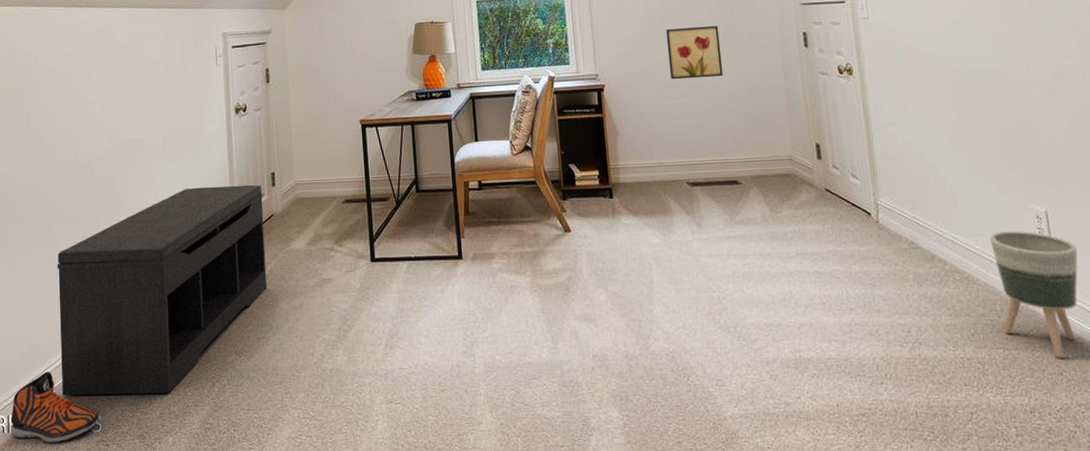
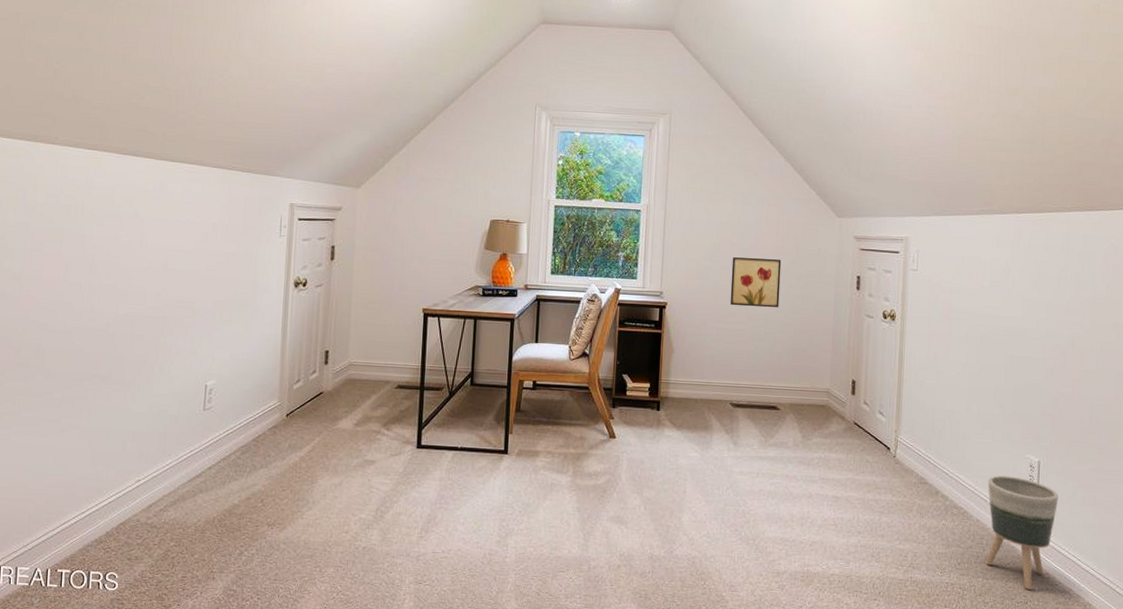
sneaker: present [10,372,100,443] -> none [18,527,117,598]
bench: present [57,184,267,396] -> none [78,357,314,559]

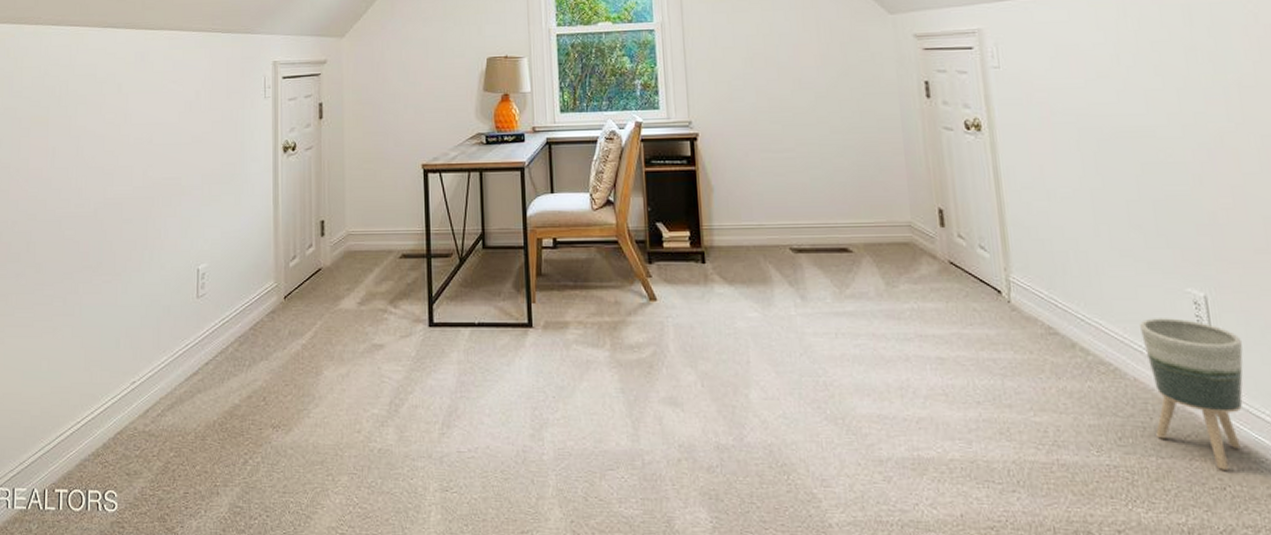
wall art: present [730,257,782,308] -> none [769,70,834,130]

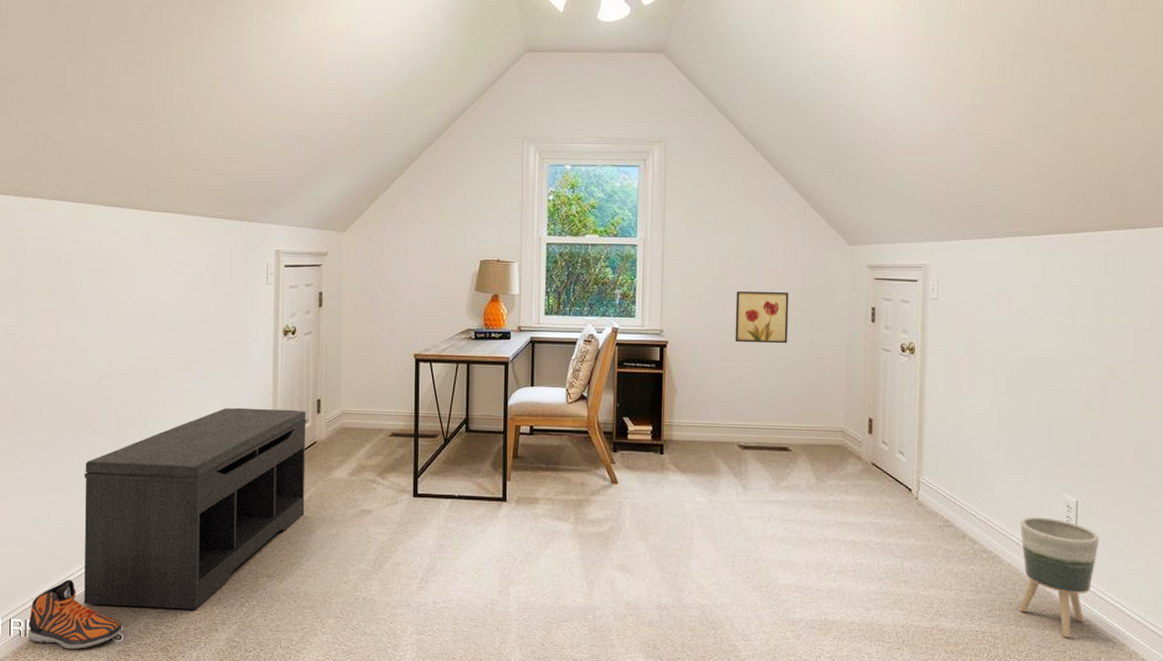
sneaker: none [15,439,116,522] -> present [28,580,122,650]
bench: none [76,233,311,471] -> present [84,407,307,610]
wall art: none [769,70,834,130] -> present [735,291,789,344]

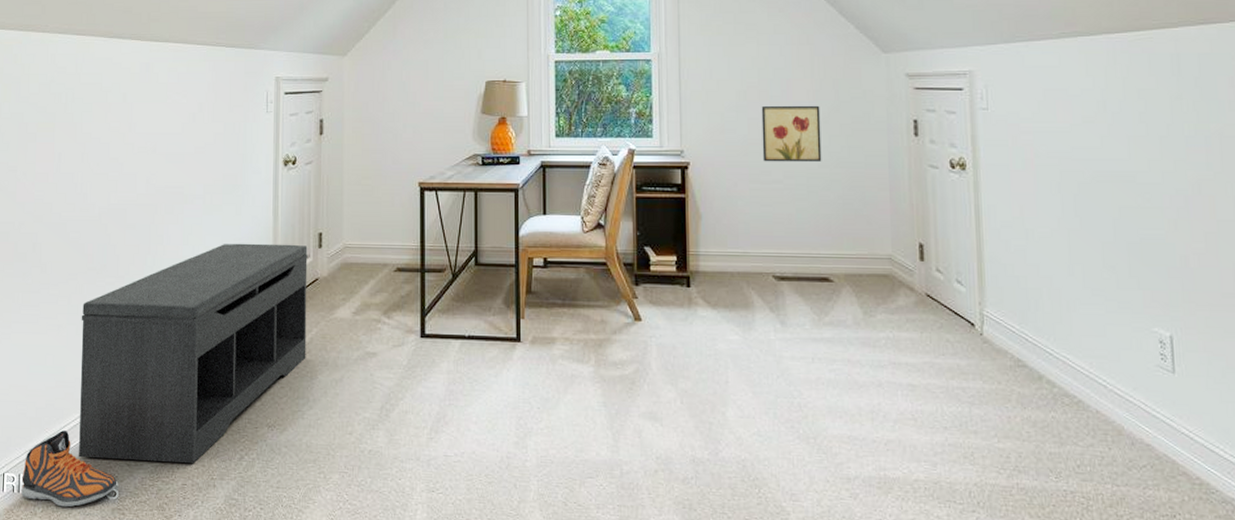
planter: present [1019,517,1100,638] -> none [1106,355,1204,499]

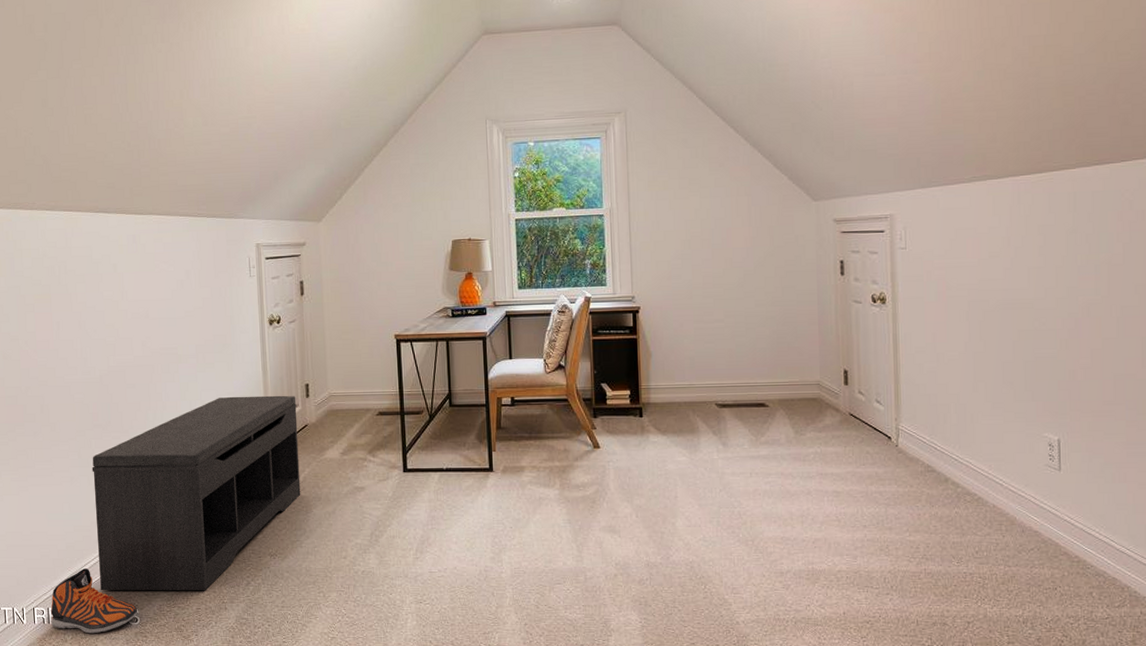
wall art: present [761,105,822,163] -> none [704,251,758,304]

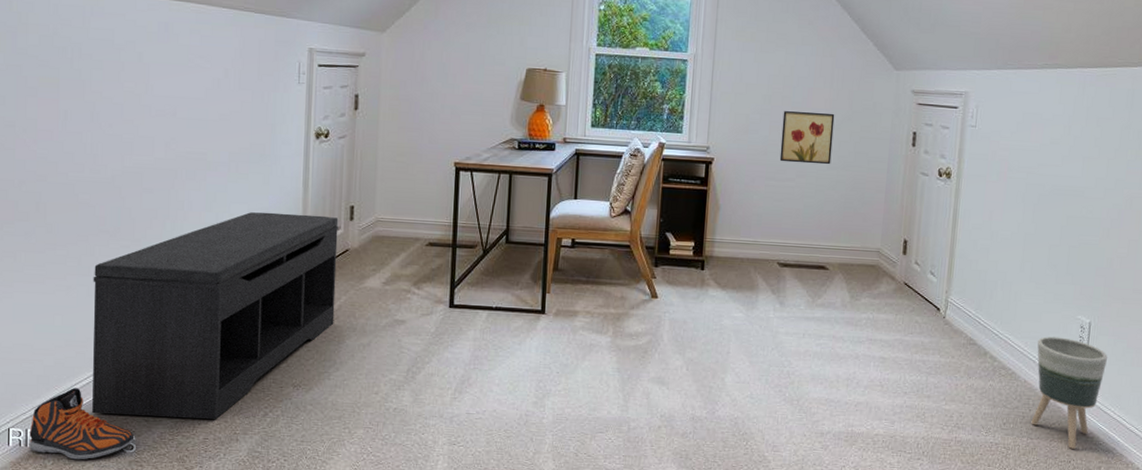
wall art: none [704,251,758,304] -> present [779,111,835,165]
planter: none [1003,457,1085,575] -> present [1031,336,1108,449]

